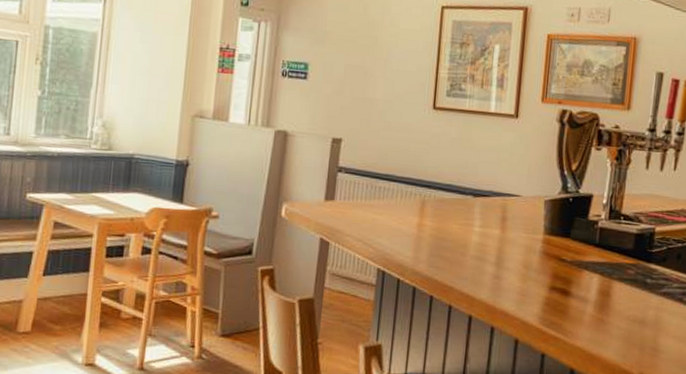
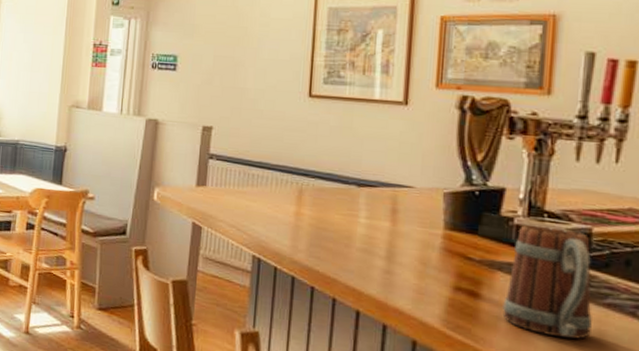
beer mug: none [586,227,654,326] -> present [502,224,592,339]

